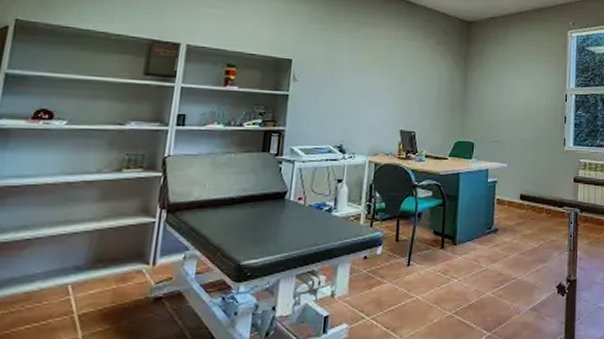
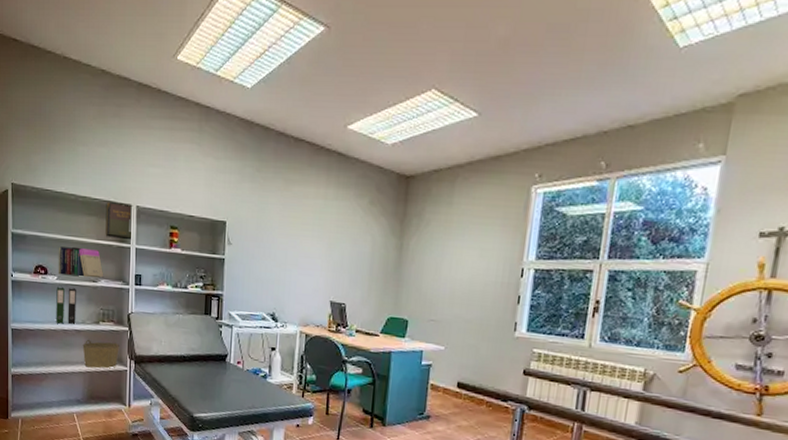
binder: none [57,132,94,176] -> present [56,287,76,325]
books: none [69,88,136,121] -> present [58,246,104,279]
basket: none [93,191,148,224] -> present [82,340,119,369]

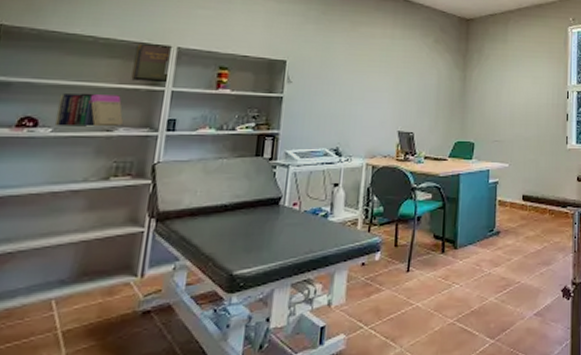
binder: present [56,287,76,325] -> none [41,140,80,185]
basket: present [82,340,119,369] -> none [79,199,136,236]

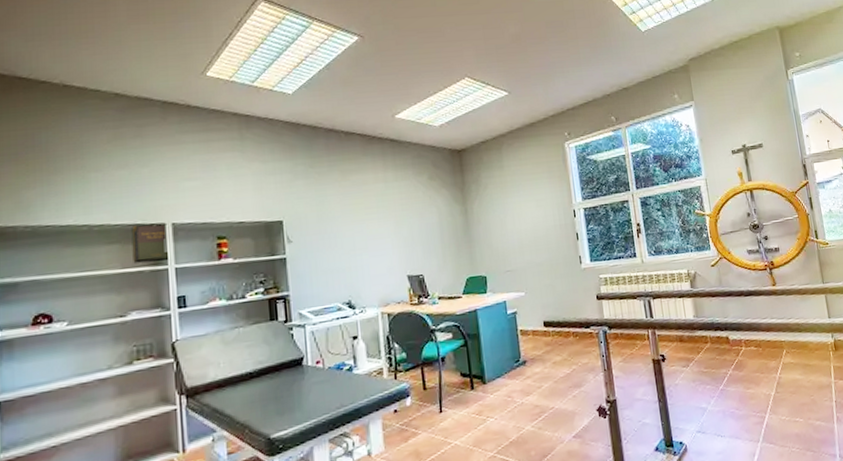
books: present [54,94,124,127] -> none [67,280,135,319]

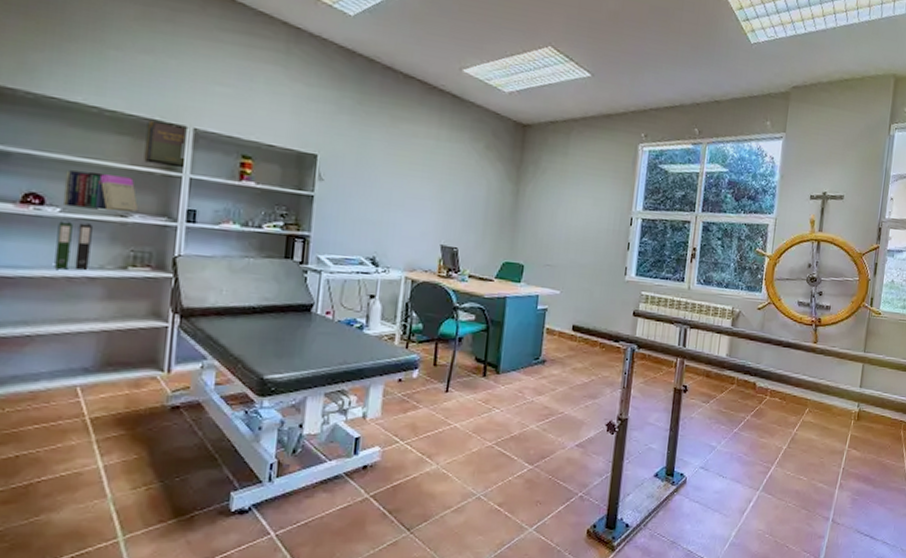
books: none [67,280,135,319] -> present [62,170,139,213]
binder: none [67,330,99,378] -> present [54,221,92,271]

